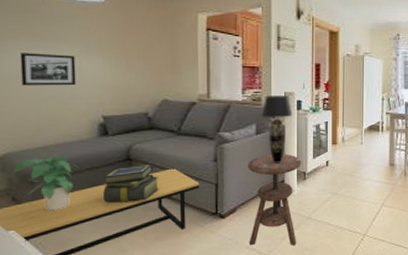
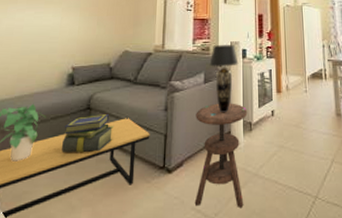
picture frame: present [19,53,77,86] -> none [12,13,58,41]

